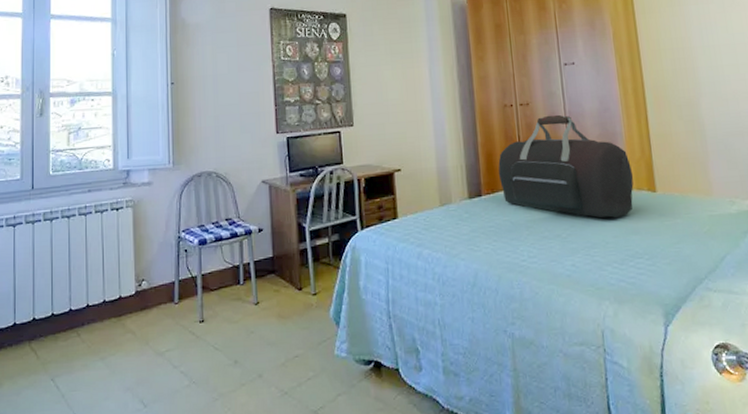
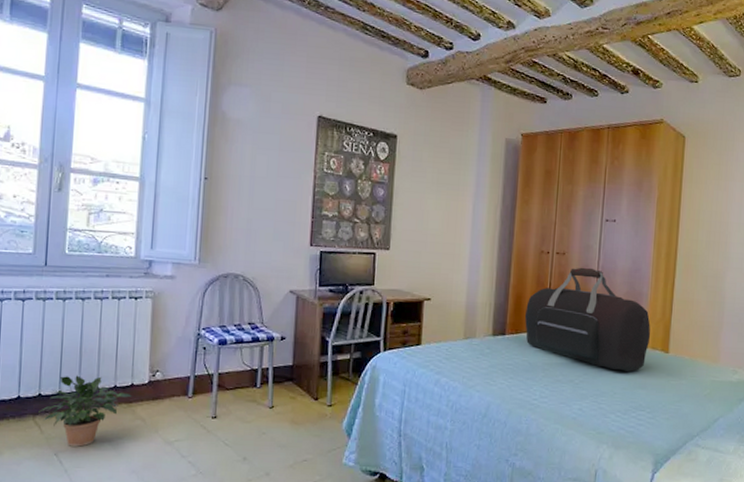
potted plant: none [34,293,122,370] -> present [39,375,133,447]

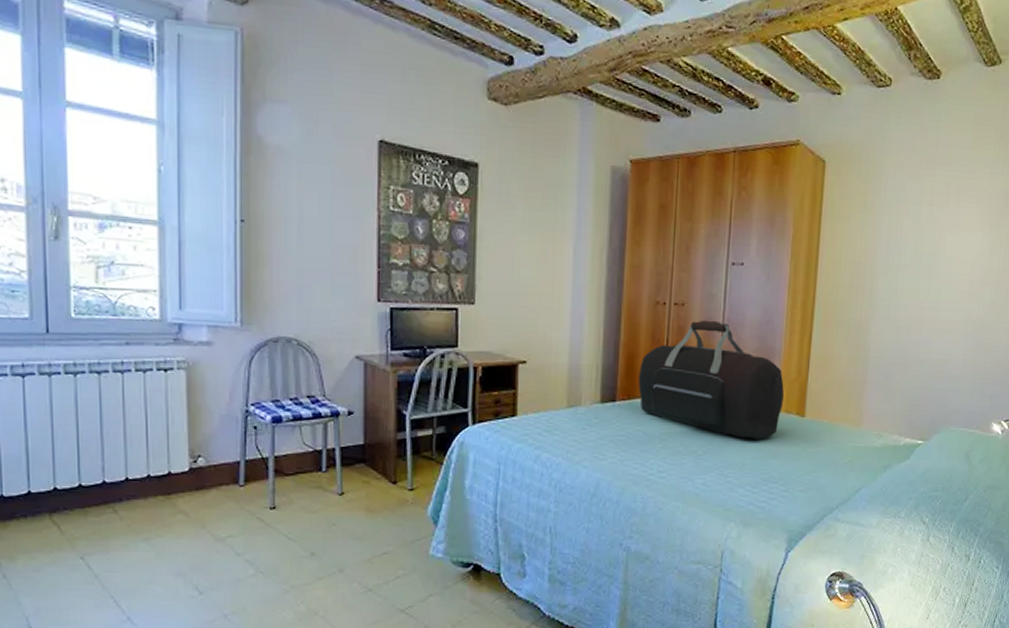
potted plant: present [39,375,133,447] -> none [56,464,171,548]

